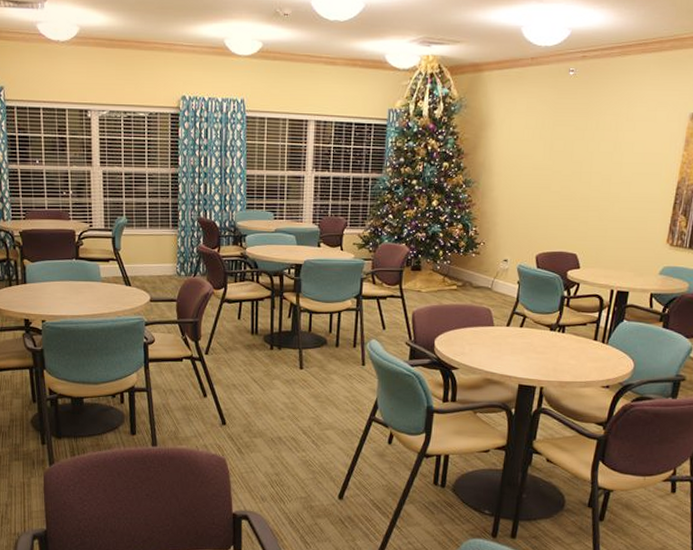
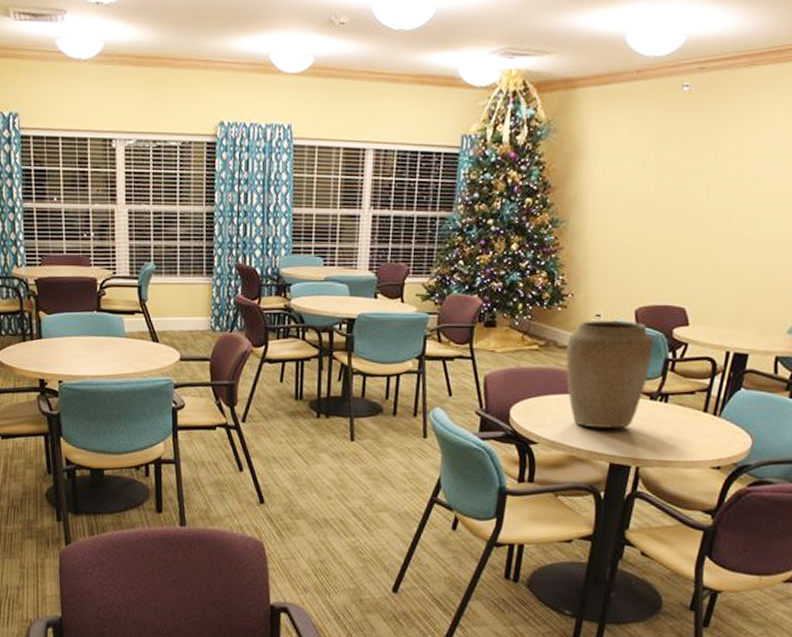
vase: none [480,264,552,355] -> present [565,320,654,429]

